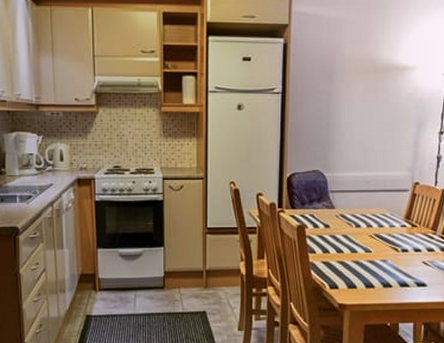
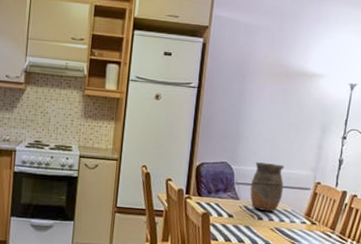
vase: none [345,167,380,219] -> present [250,162,285,212]

